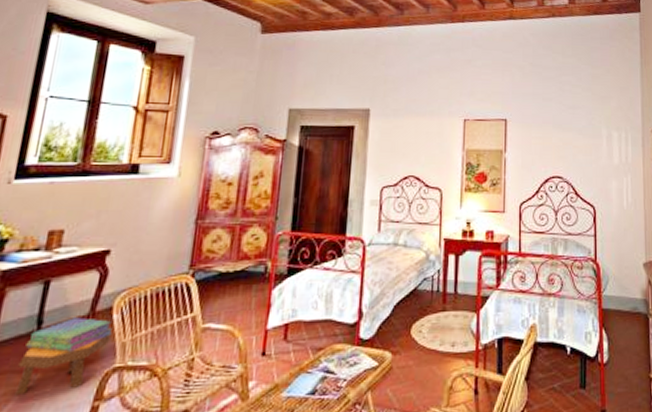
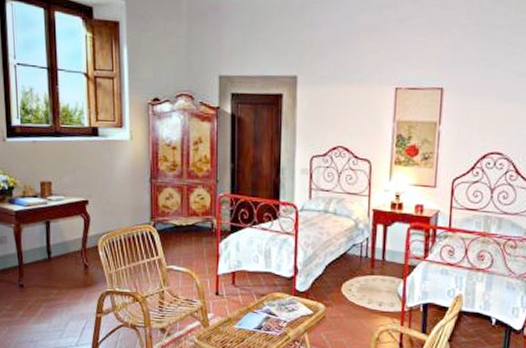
footstool: present [15,334,112,395] -> none [41,266,101,303]
stack of books: present [25,317,113,353] -> none [43,251,101,277]

